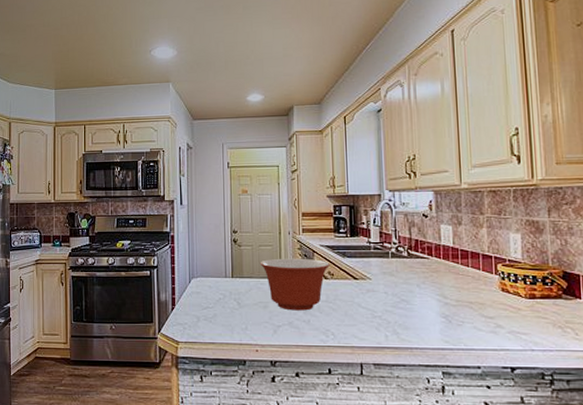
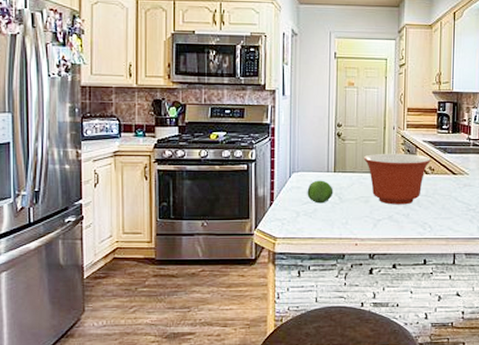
fruit: none [206,285,232,309] -> present [307,180,334,204]

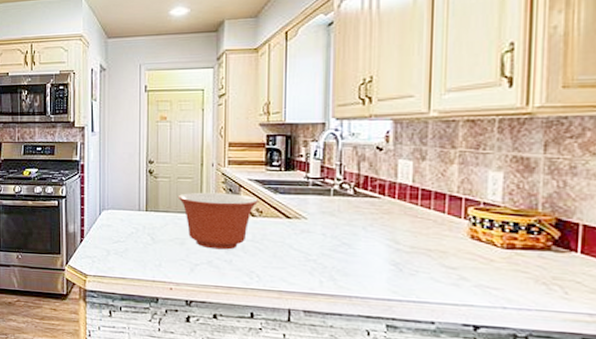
fruit: present [307,180,334,204] -> none [118,219,146,243]

